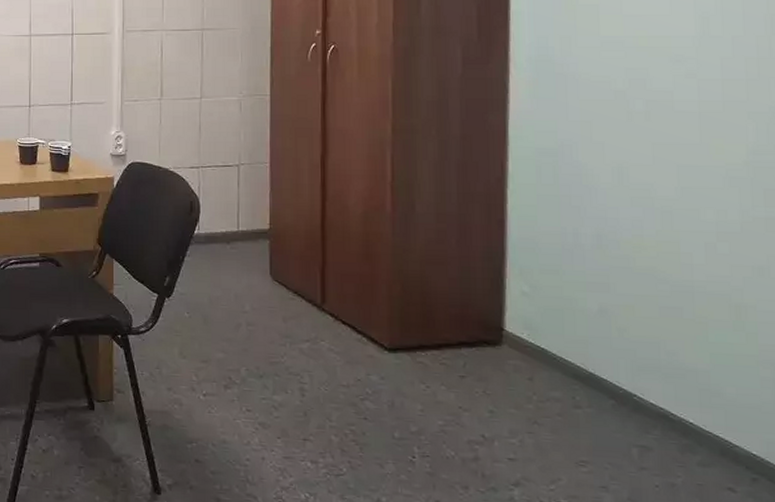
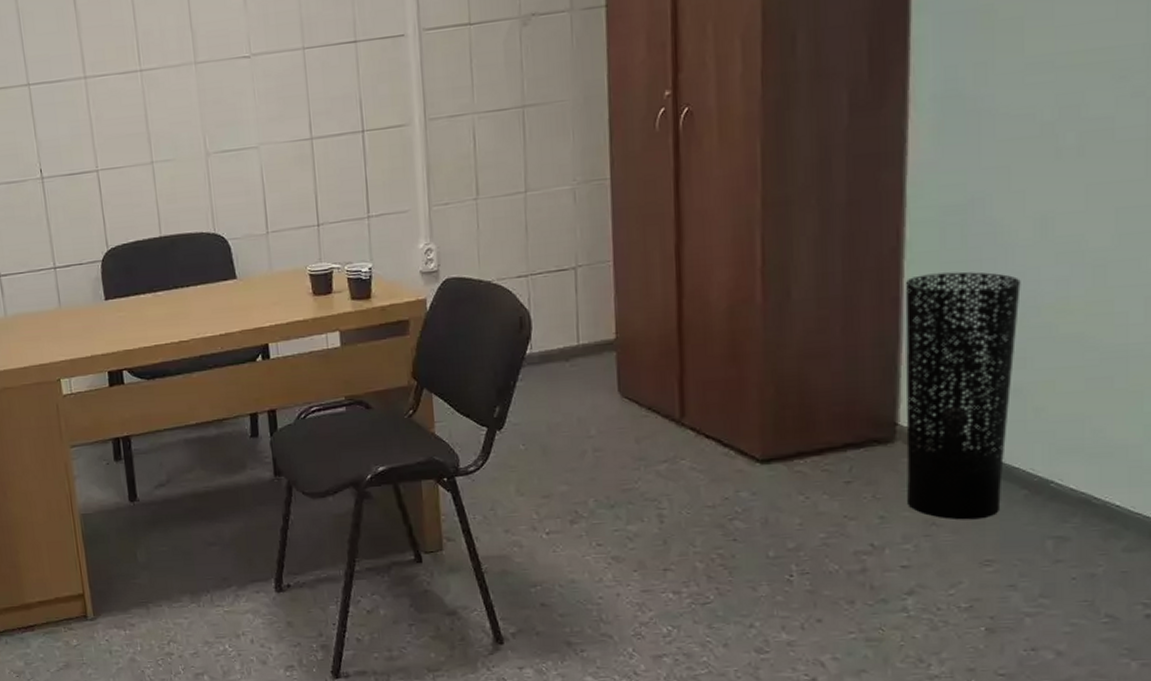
umbrella stand: none [508,203,603,423] -> present [905,271,1021,520]

